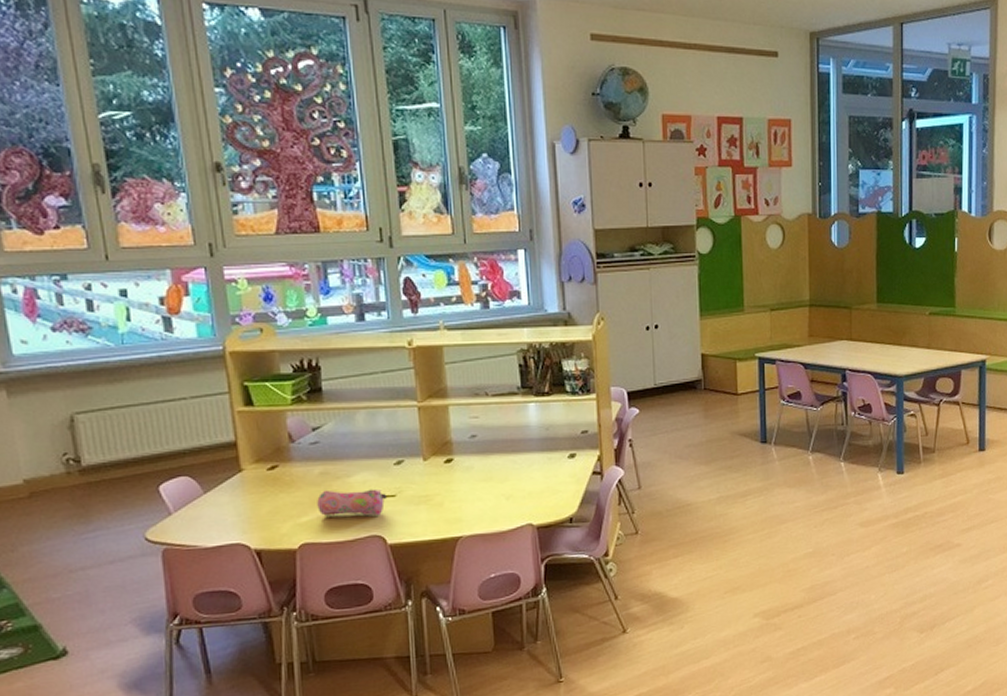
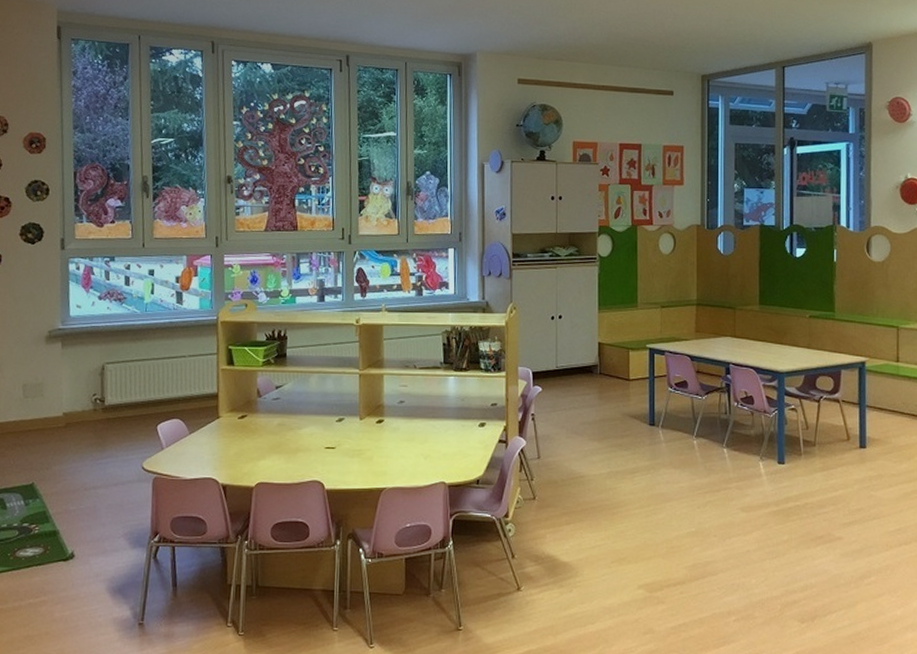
pencil case: present [317,489,388,516] -> none [273,438,329,464]

